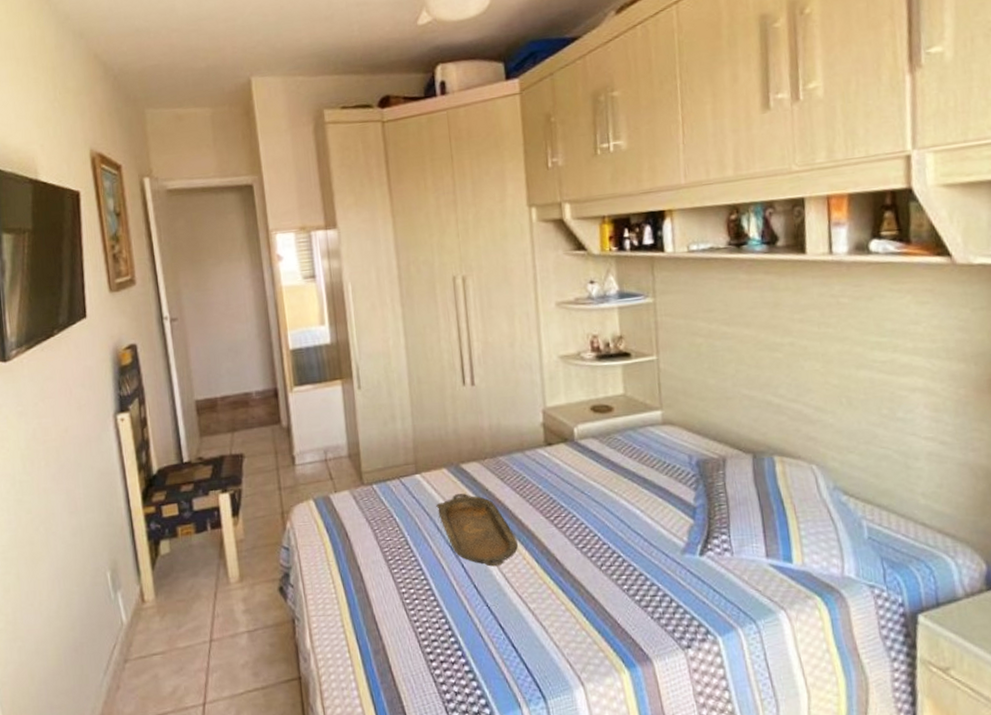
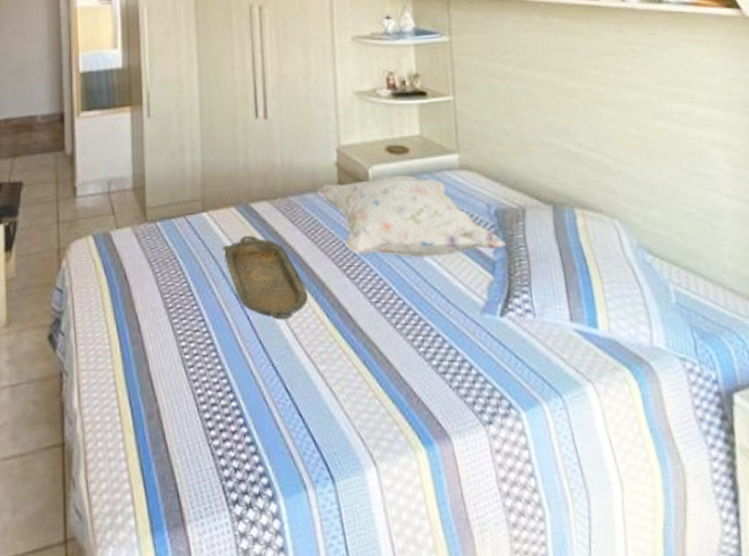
decorative pillow: none [525,432,706,507] -> present [318,175,506,257]

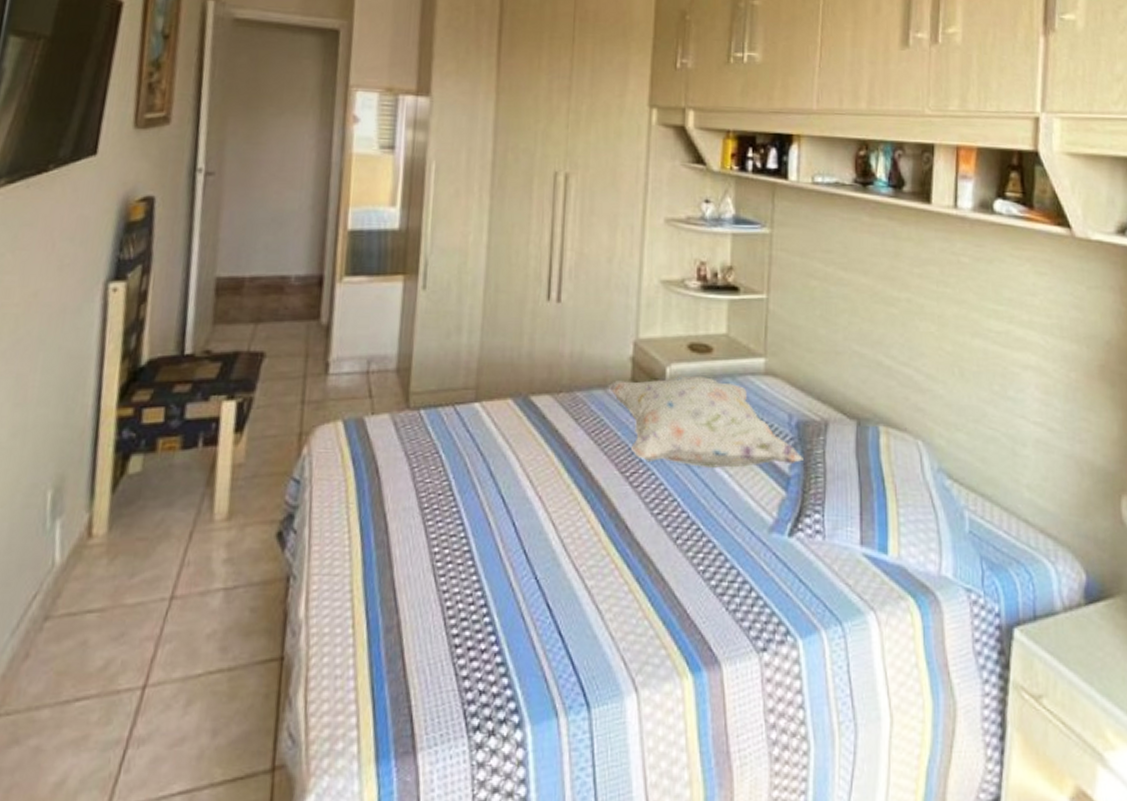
serving tray: present [222,236,308,320] -> none [493,432,583,529]

